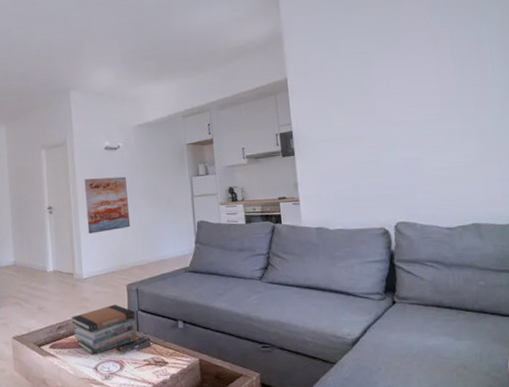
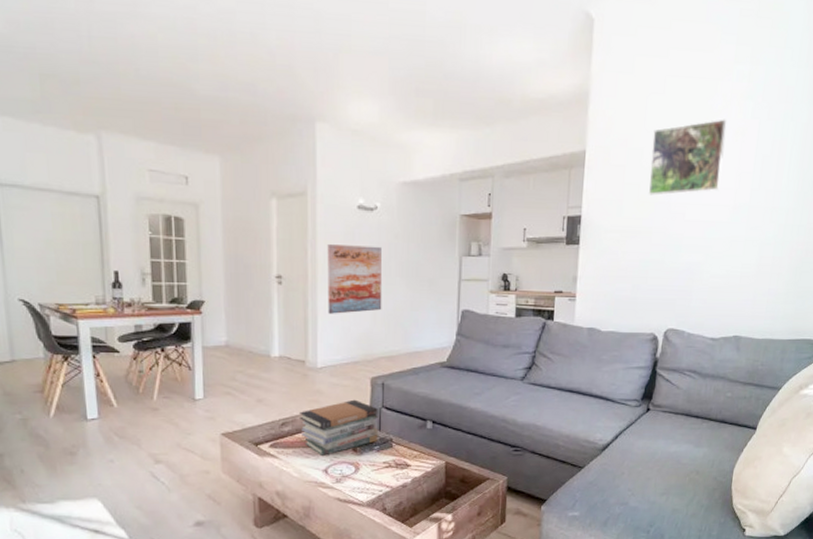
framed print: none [346,32,423,106] -> present [649,119,727,196]

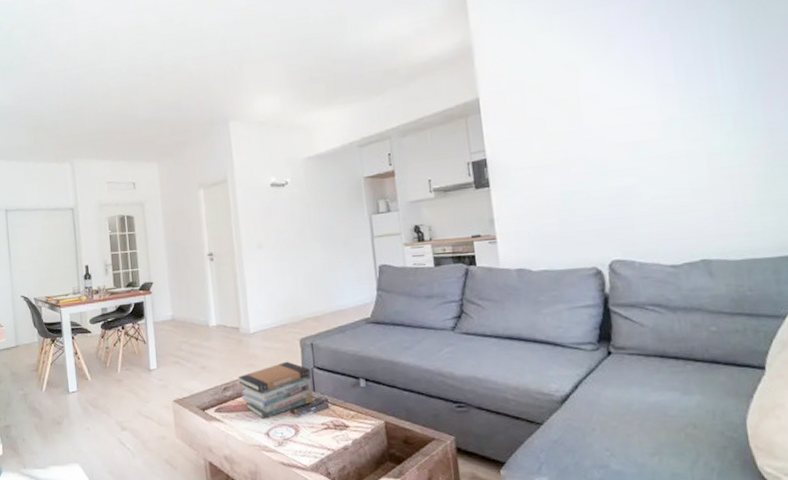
wall art: present [327,244,383,314] -> none [248,216,303,282]
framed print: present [649,119,727,196] -> none [548,39,639,127]

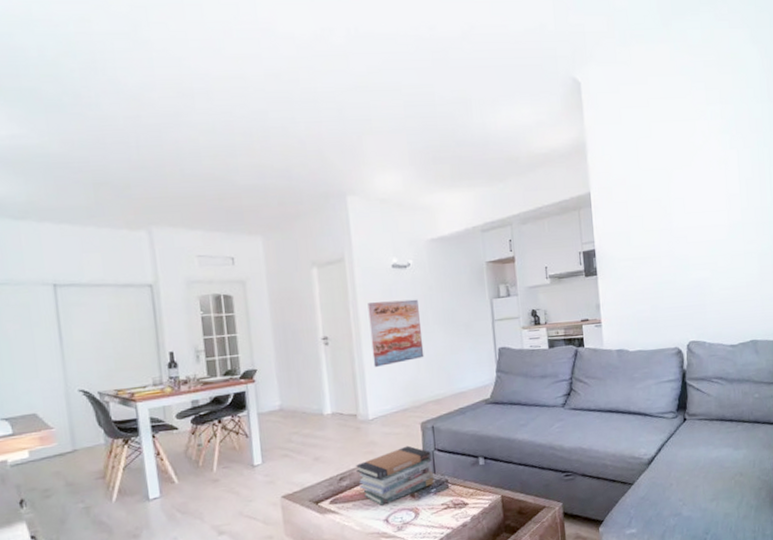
wall art: none [248,216,303,282] -> present [367,299,424,367]

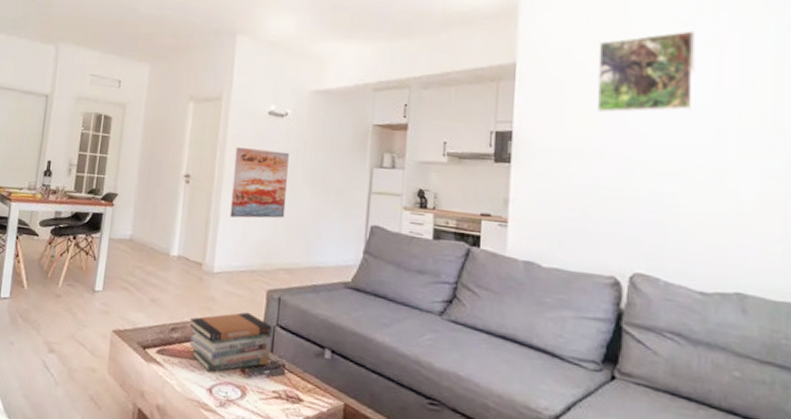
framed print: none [647,152,714,224] -> present [597,30,696,113]

